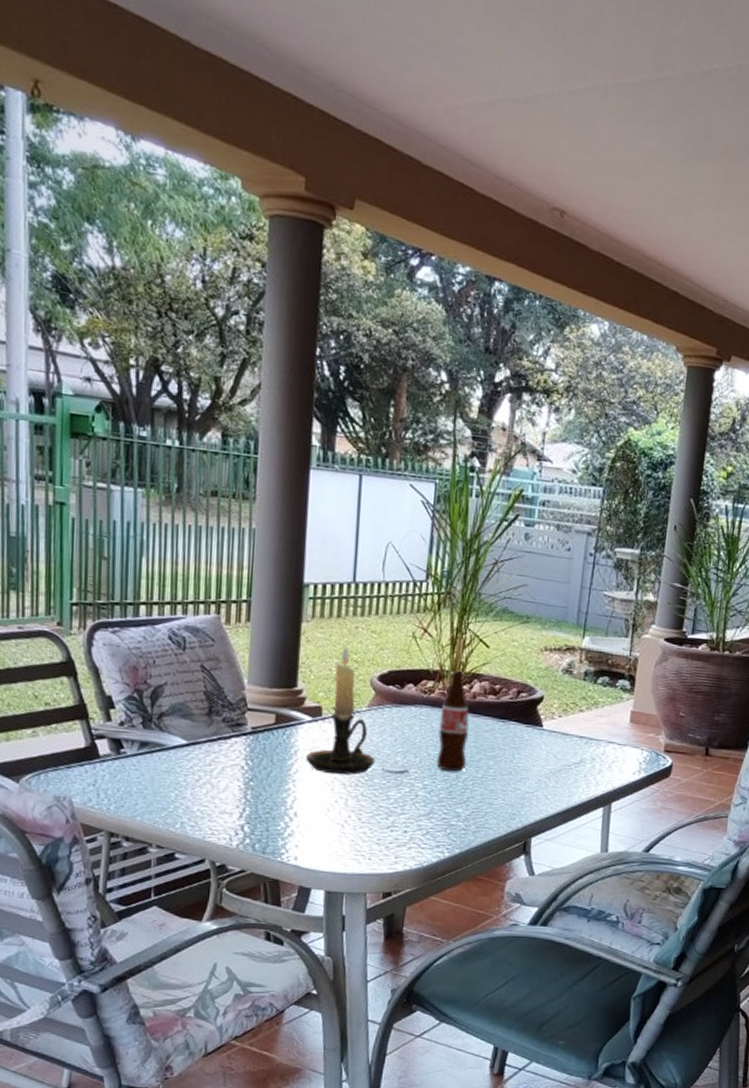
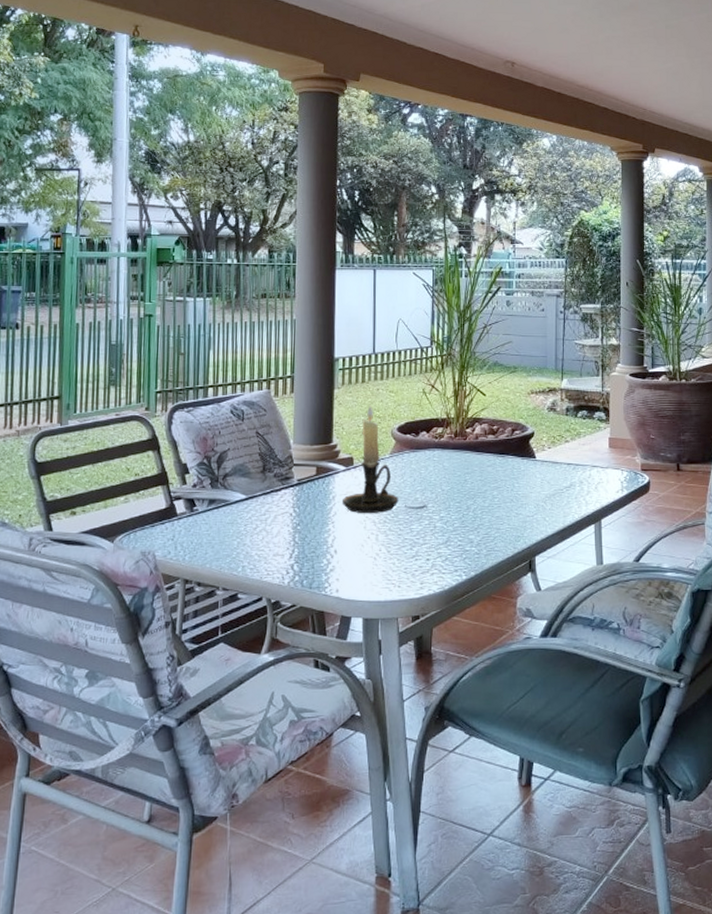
bottle: present [436,671,469,772] -> none [449,418,475,504]

